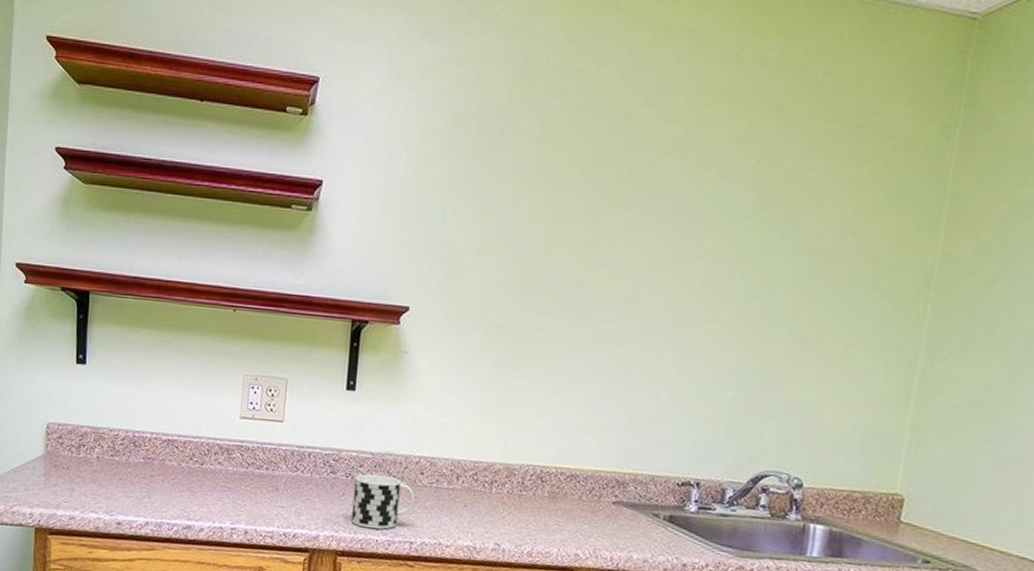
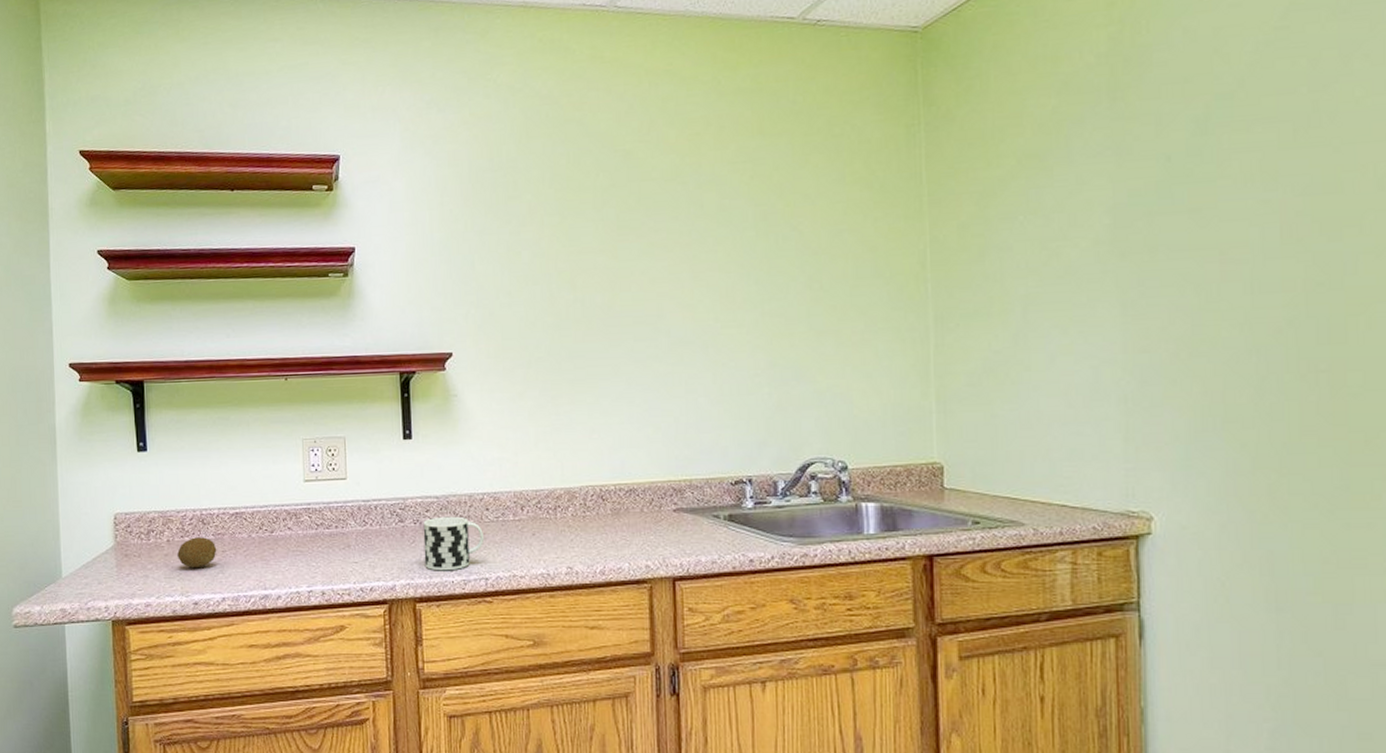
fruit: none [106,458,146,489] -> present [177,537,217,568]

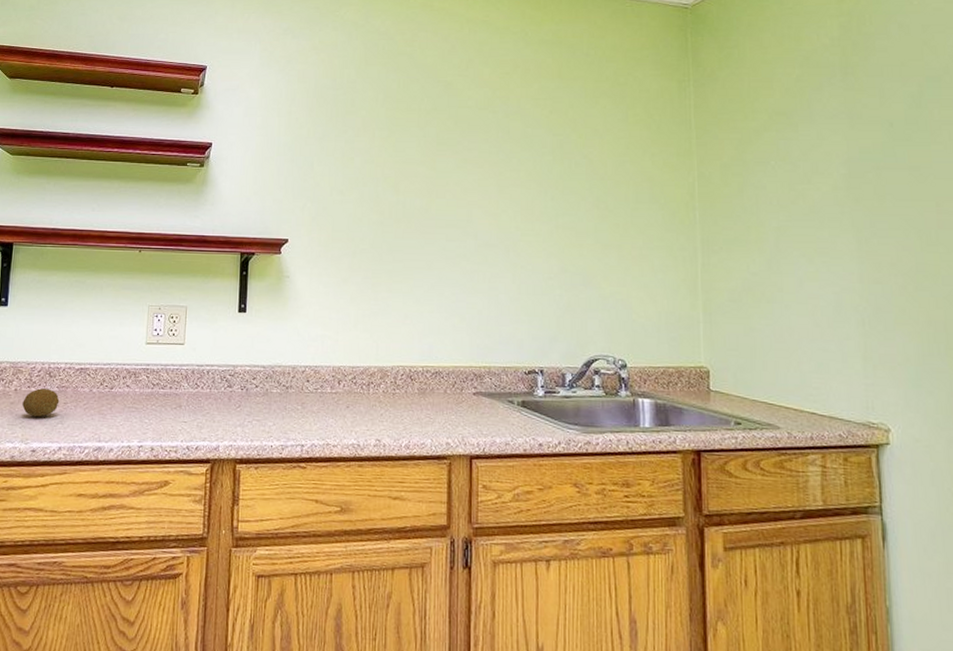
cup: present [423,516,484,571] -> none [247,384,303,436]

